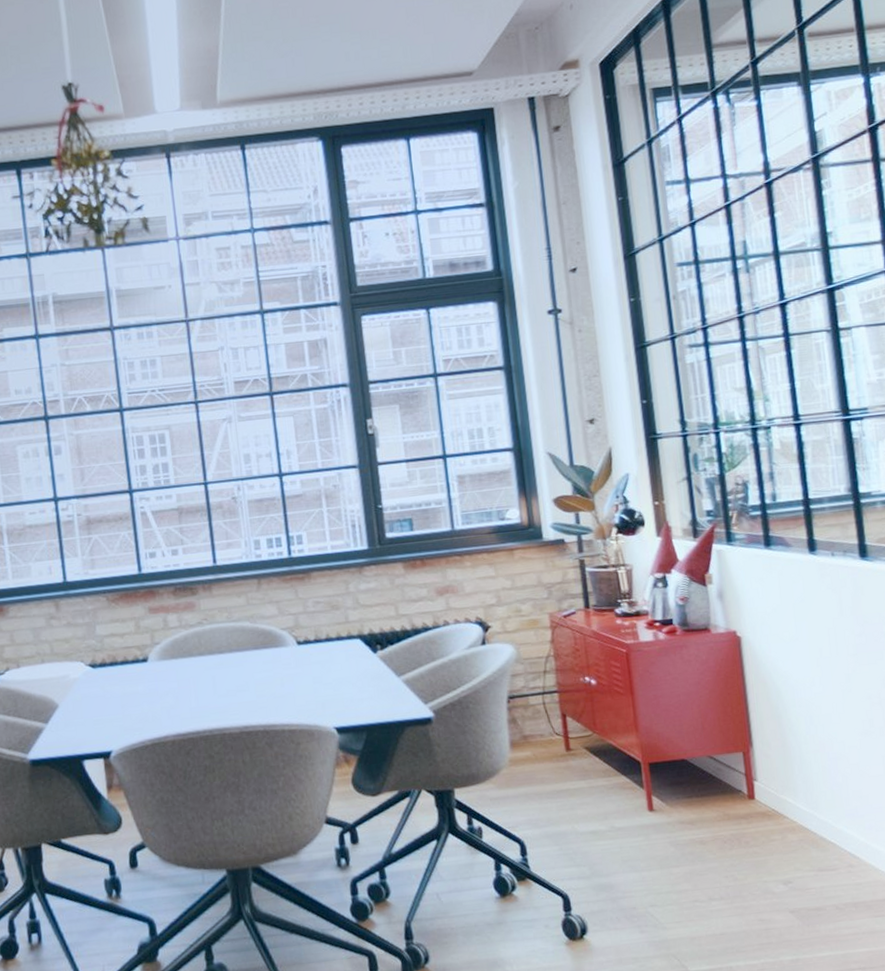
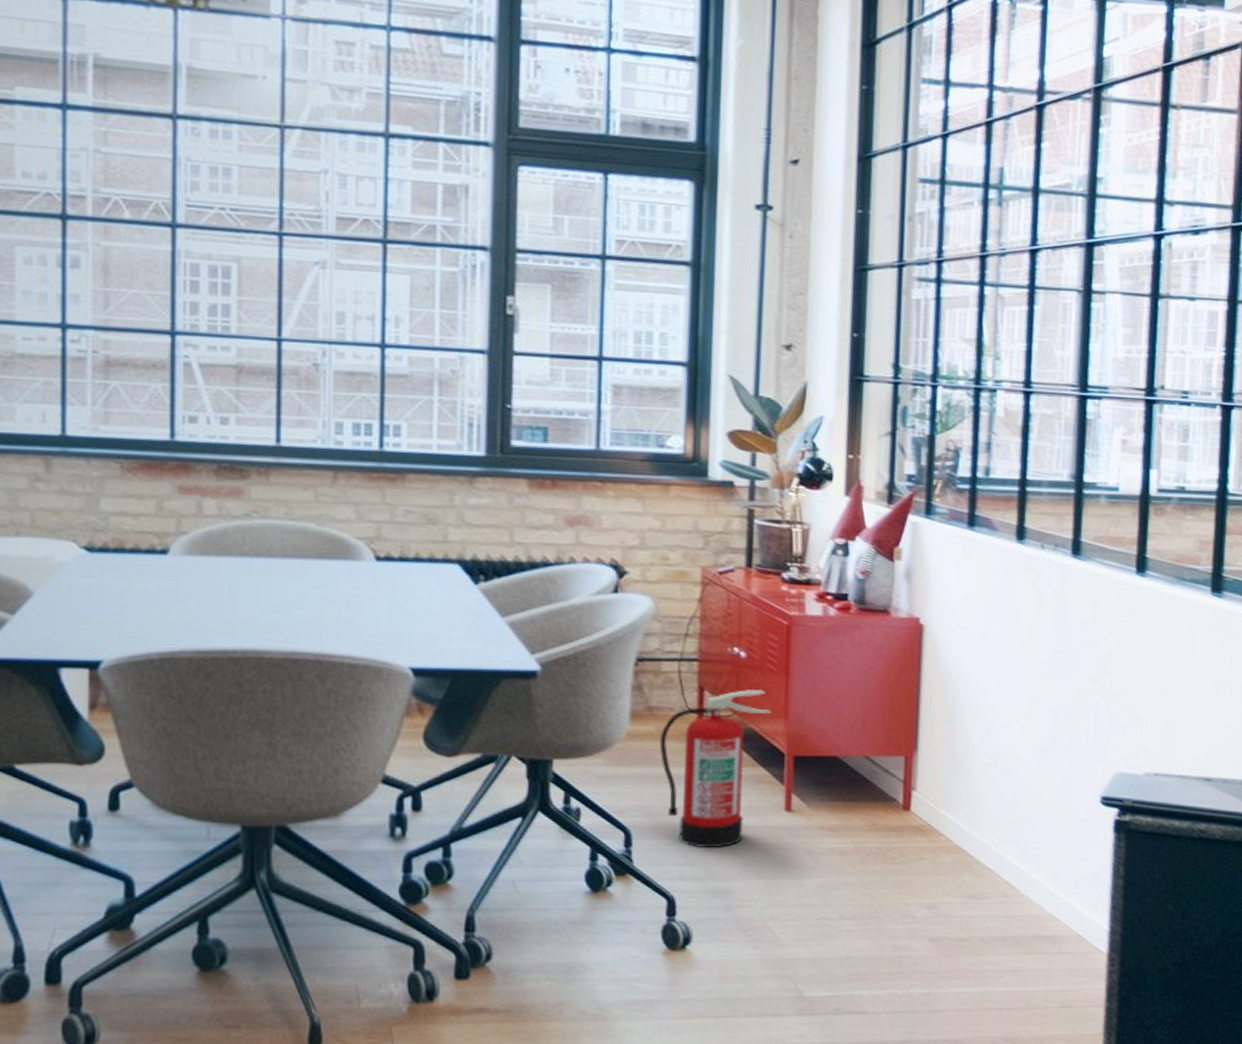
fire extinguisher: none [536,710,624,850] -> present [659,688,771,848]

